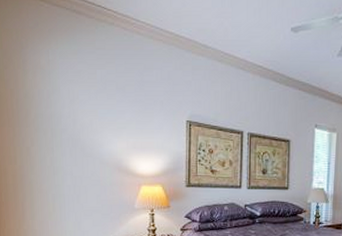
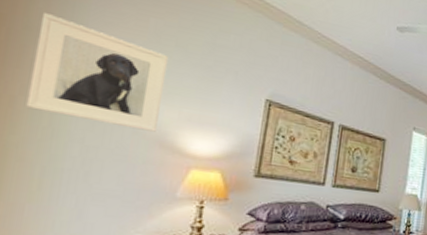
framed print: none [33,83,115,160] -> present [26,13,169,132]

